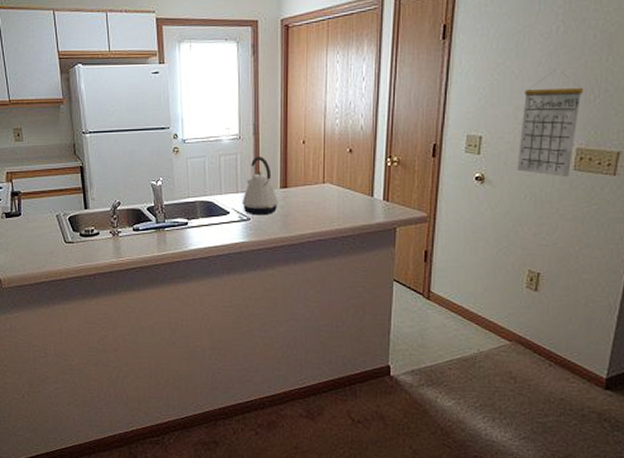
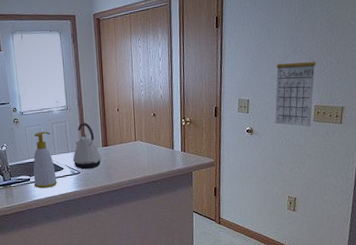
soap bottle: none [192,165,221,236] -> present [33,131,57,189]

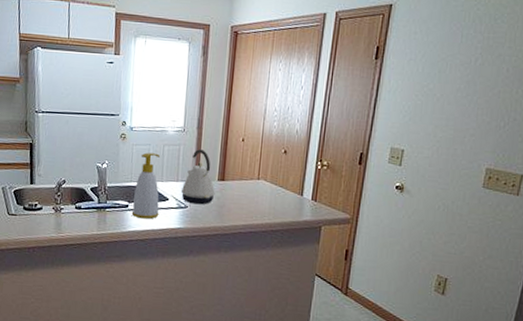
calendar: present [275,49,317,127] -> none [433,96,496,194]

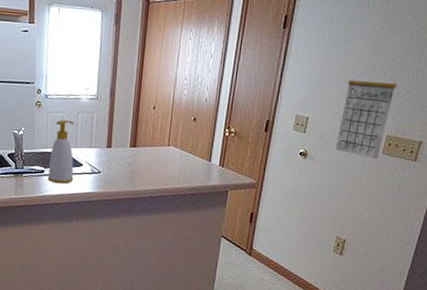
kettle: present [181,149,215,205] -> none [95,116,127,170]
calendar: none [433,96,496,194] -> present [335,65,398,160]

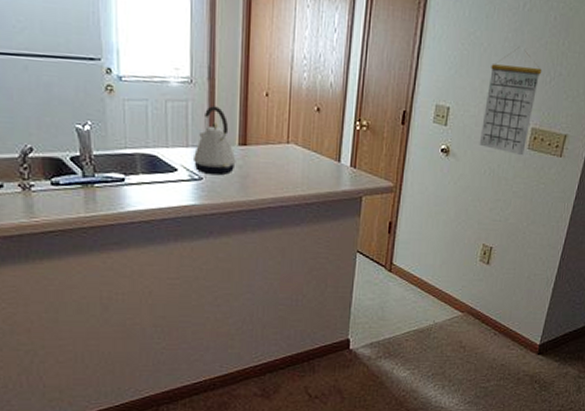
soap bottle: present [47,120,75,184] -> none [130,110,167,196]
kettle: none [95,116,127,170] -> present [194,106,236,176]

